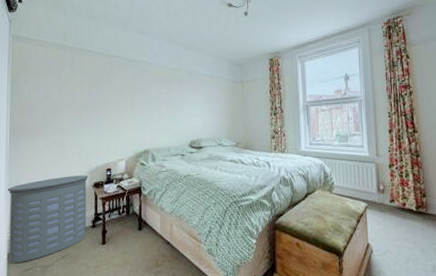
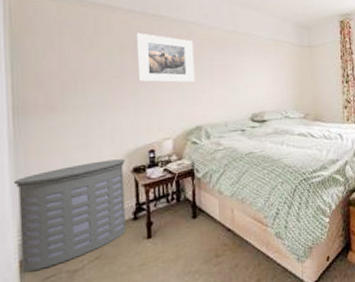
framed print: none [101,71,145,112] -> present [136,33,195,83]

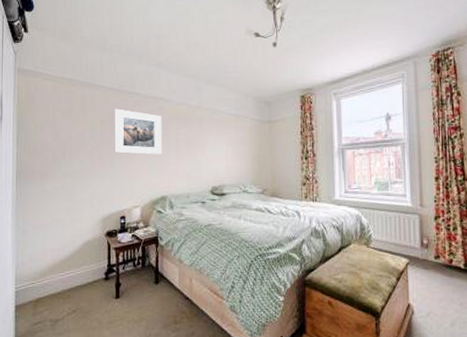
laundry hamper: present [13,159,126,273] -> none [14,223,101,317]

